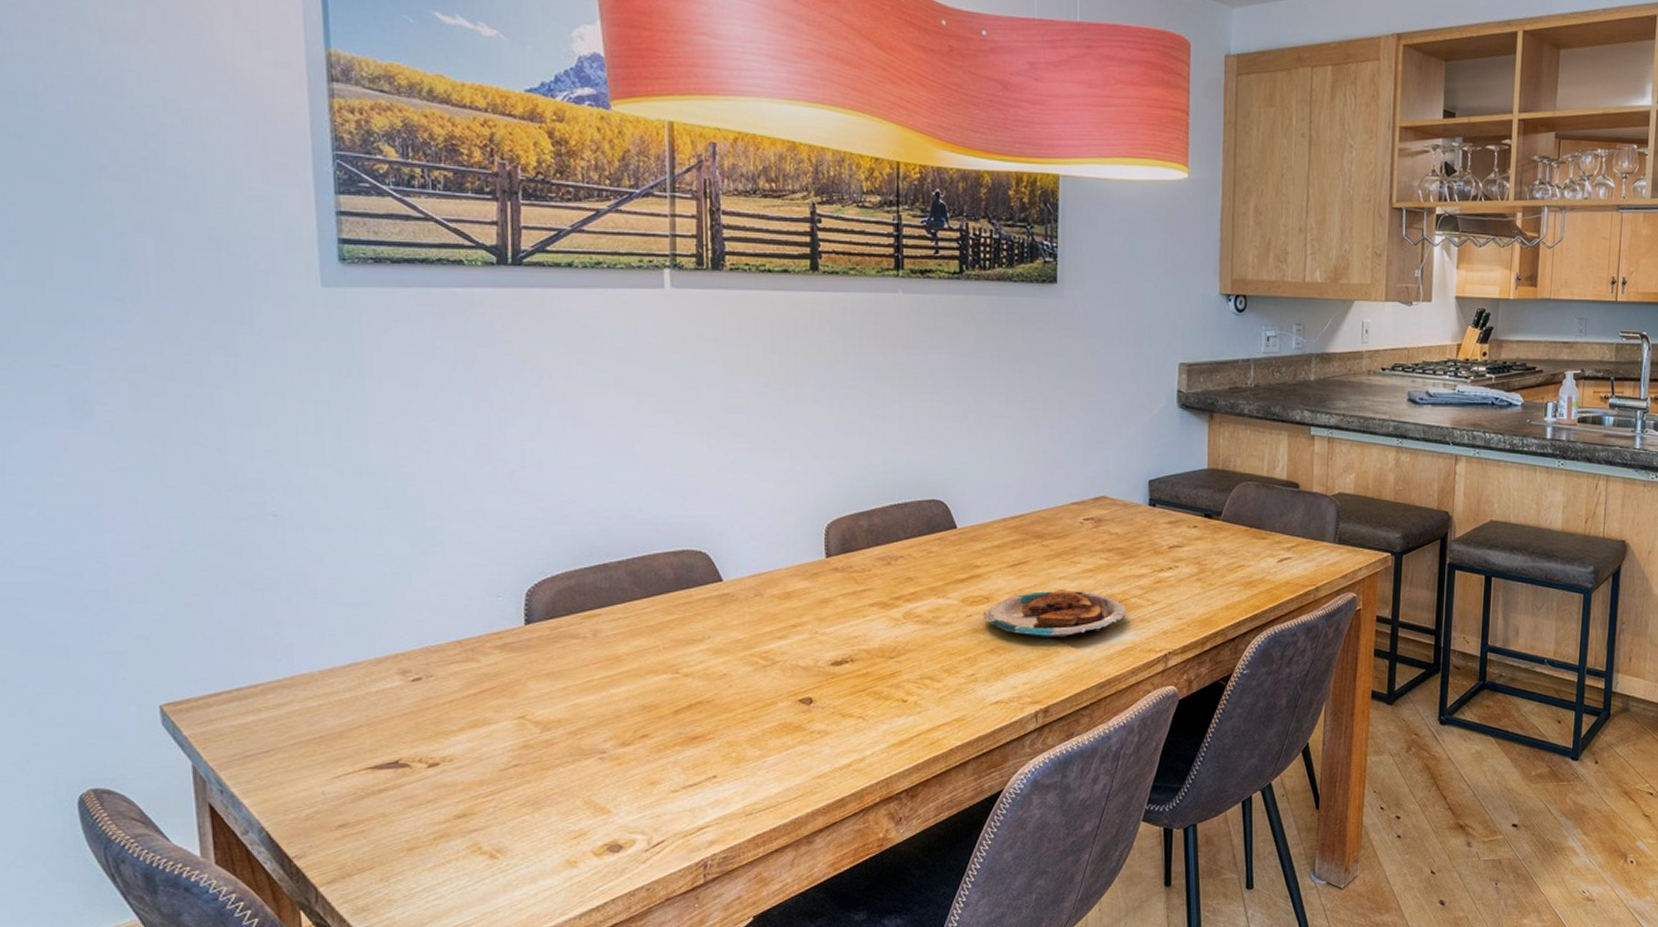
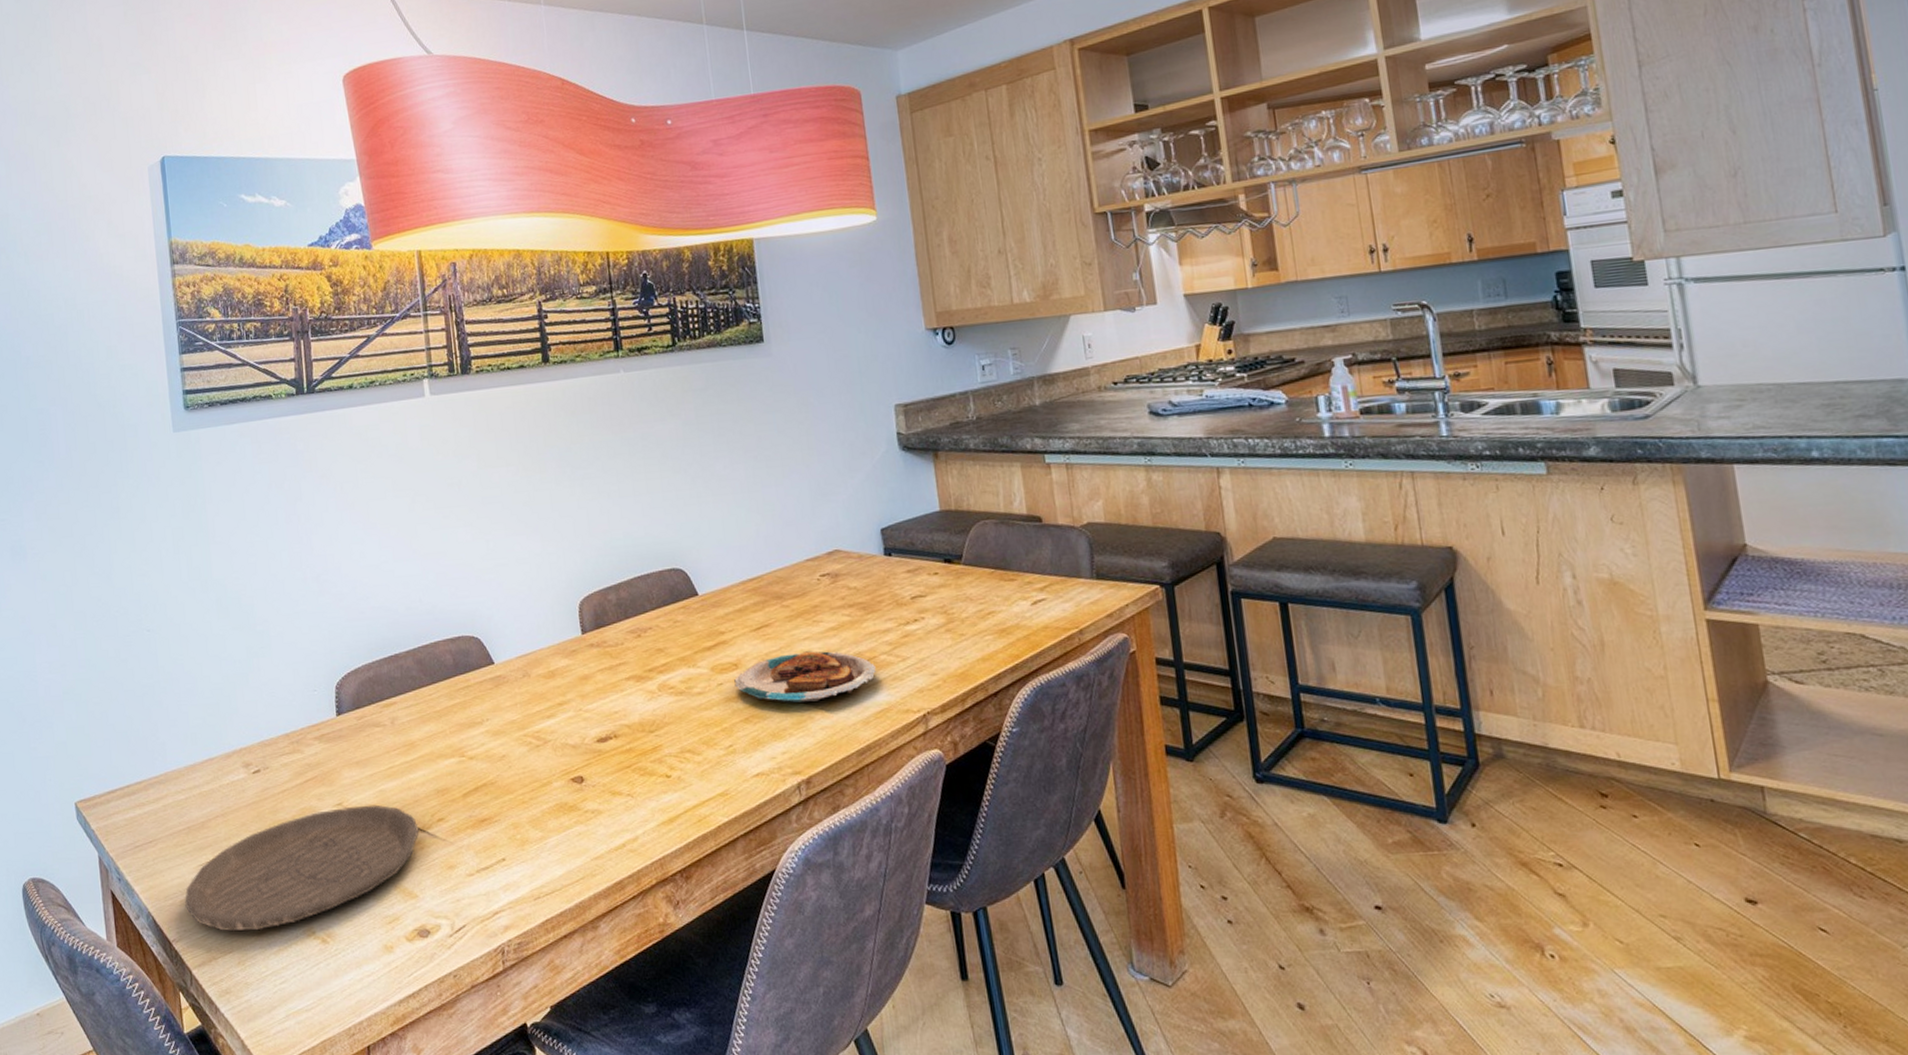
plate: none [312,718,618,848] -> present [185,804,419,932]

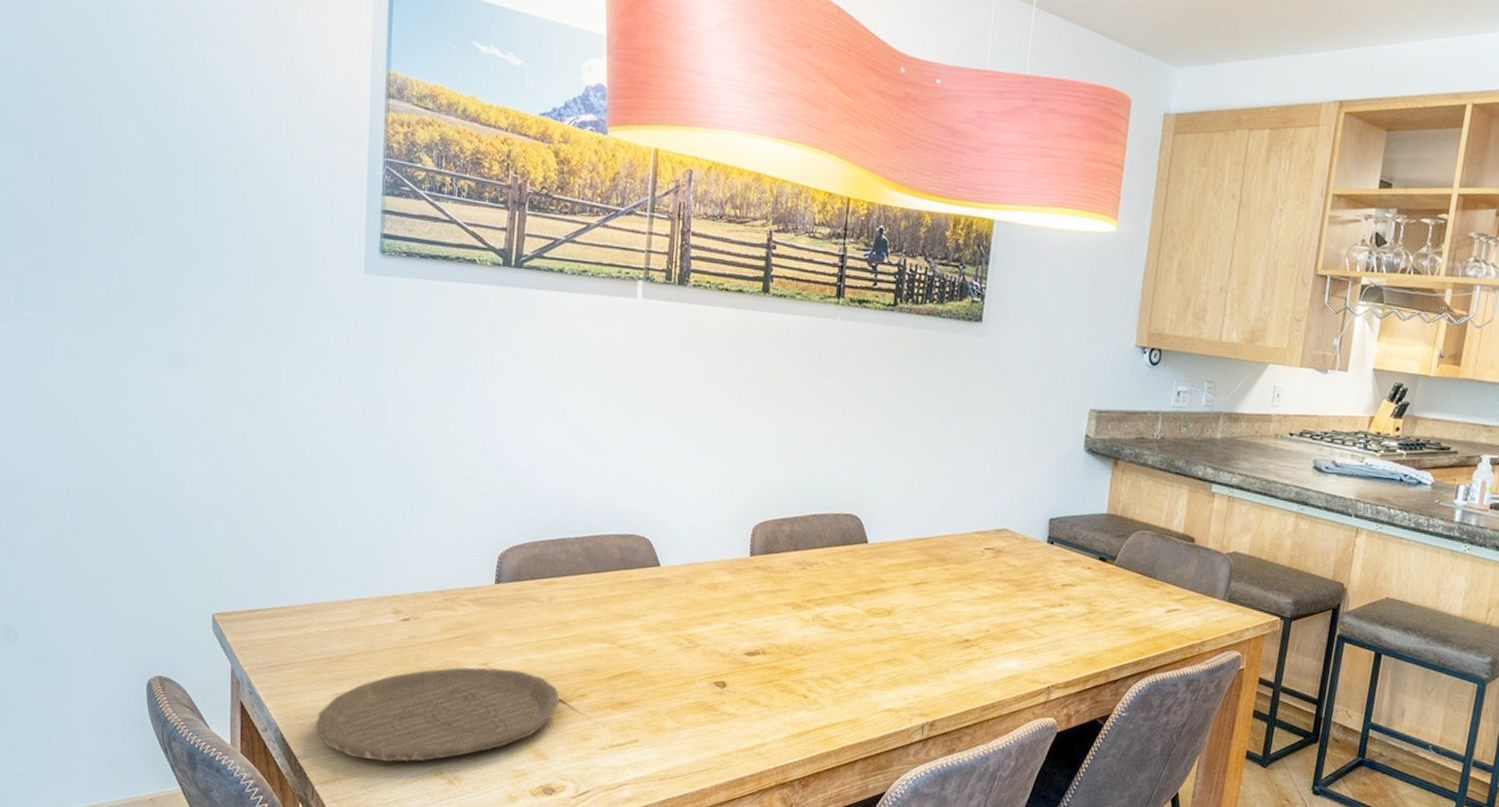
plate: present [734,651,876,703] -> none [884,611,1015,658]

